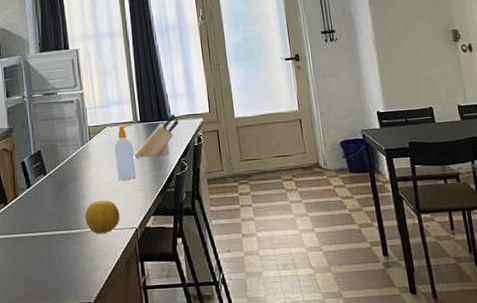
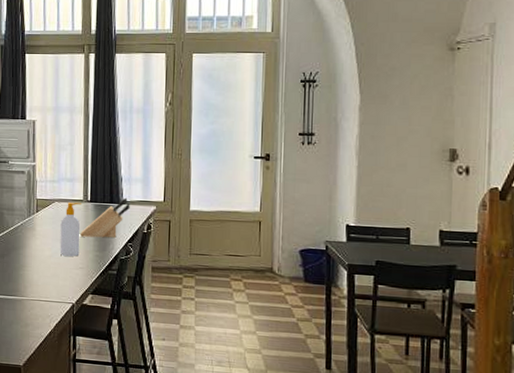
fruit: present [85,200,120,234] -> none [23,271,58,304]

